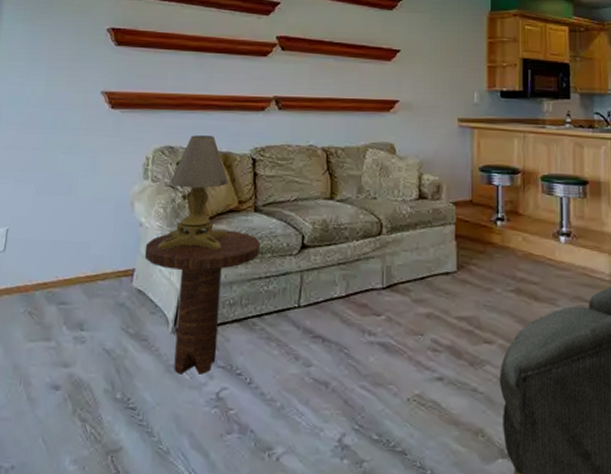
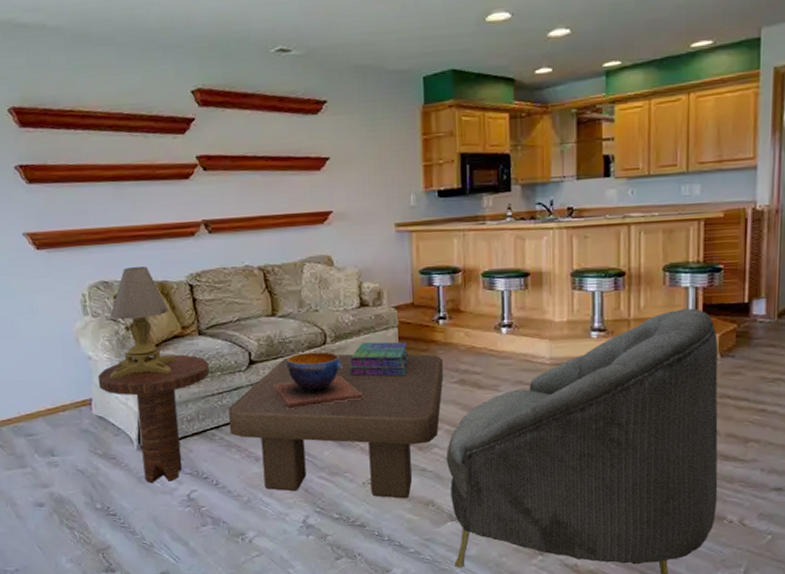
coffee table: none [271,245,500,424] -> present [228,354,444,499]
decorative bowl: none [321,241,415,304] -> present [272,351,363,409]
stack of books: none [403,237,465,279] -> present [349,342,409,377]

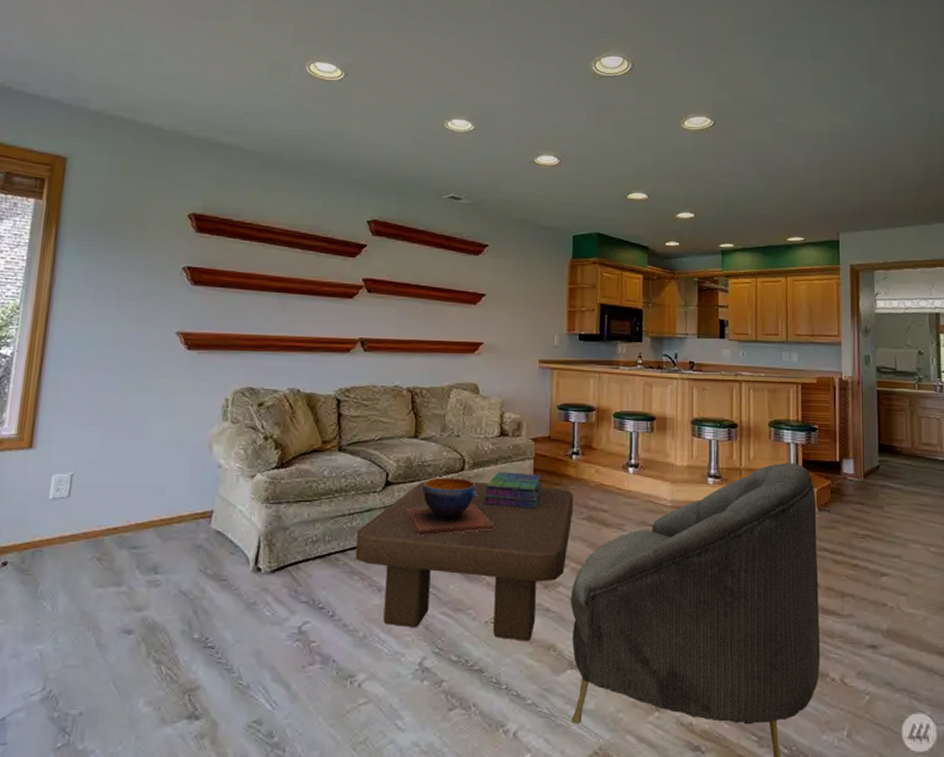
side table: present [97,354,210,483] -> none [223,469,344,611]
lamp: present [109,267,175,379] -> none [237,376,312,491]

